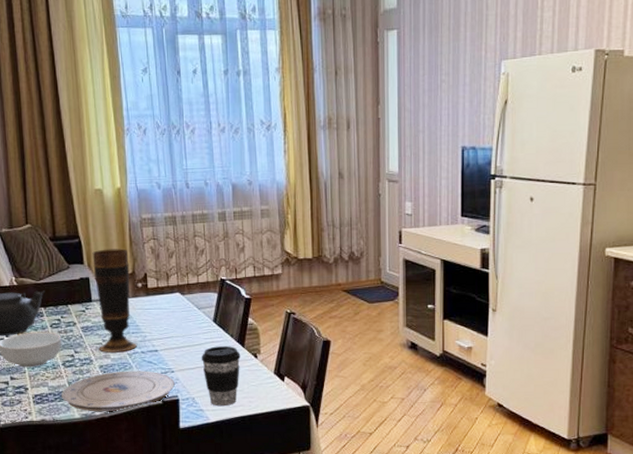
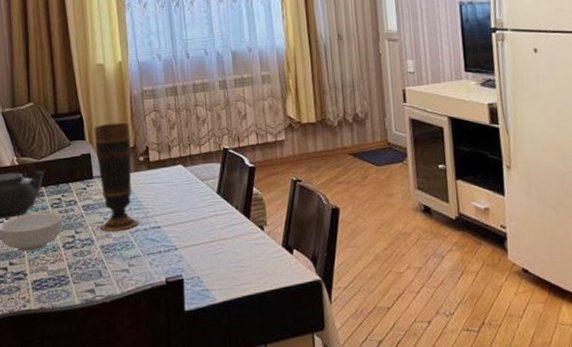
plate: present [62,371,175,412] -> none [61,249,179,297]
coffee cup: present [201,346,241,407] -> none [205,218,247,285]

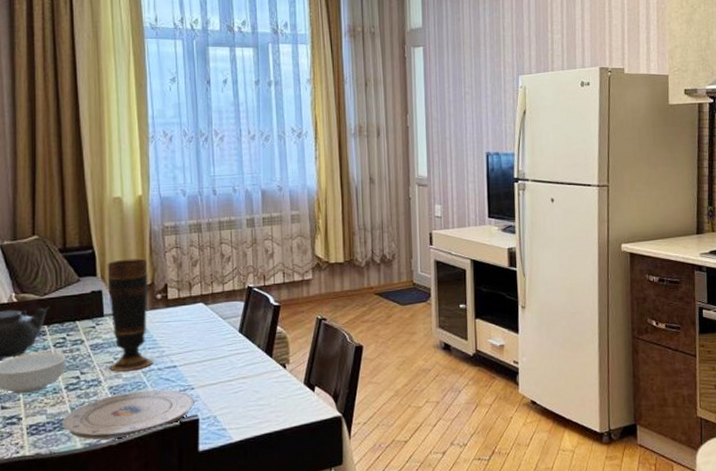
plate: none [61,249,179,297] -> present [62,389,194,440]

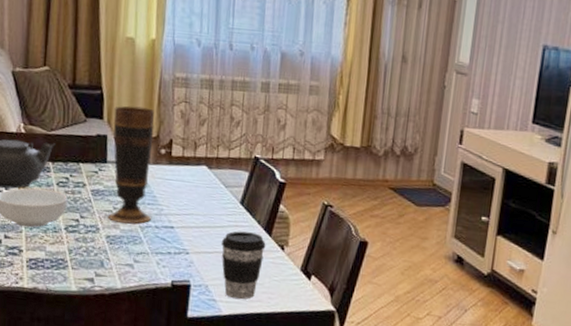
plate: present [62,389,194,440] -> none [59,244,188,290]
coffee cup: none [224,357,268,424] -> present [221,231,266,300]

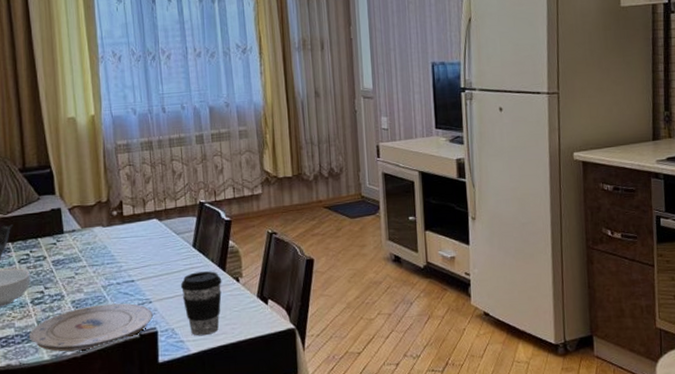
plate: none [59,244,188,290] -> present [29,303,153,352]
vase: present [108,106,154,225] -> none [64,176,113,287]

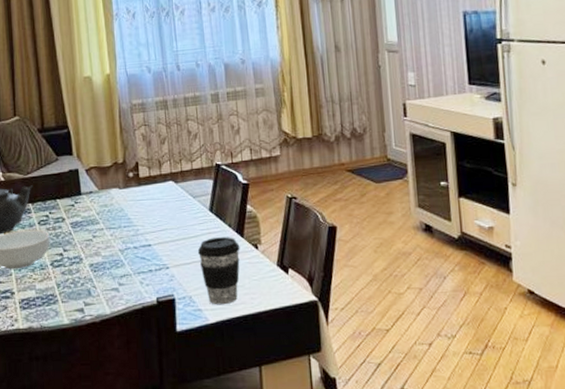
plate: present [29,303,153,352] -> none [50,268,170,316]

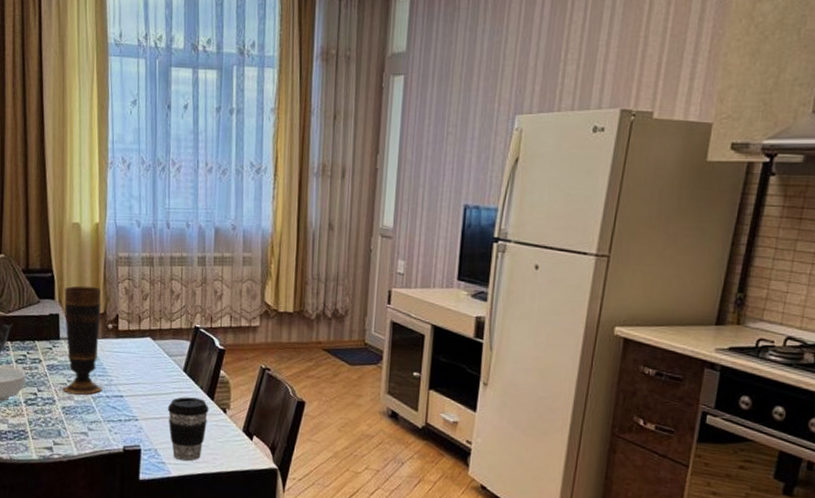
vase: none [81,137,130,250] -> present [63,286,103,396]

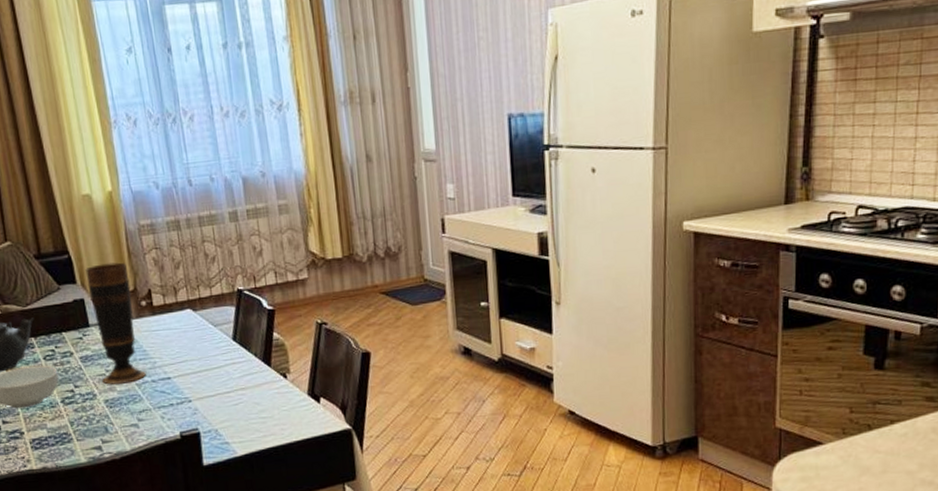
coffee cup: present [167,397,209,462] -> none [221,366,268,438]

